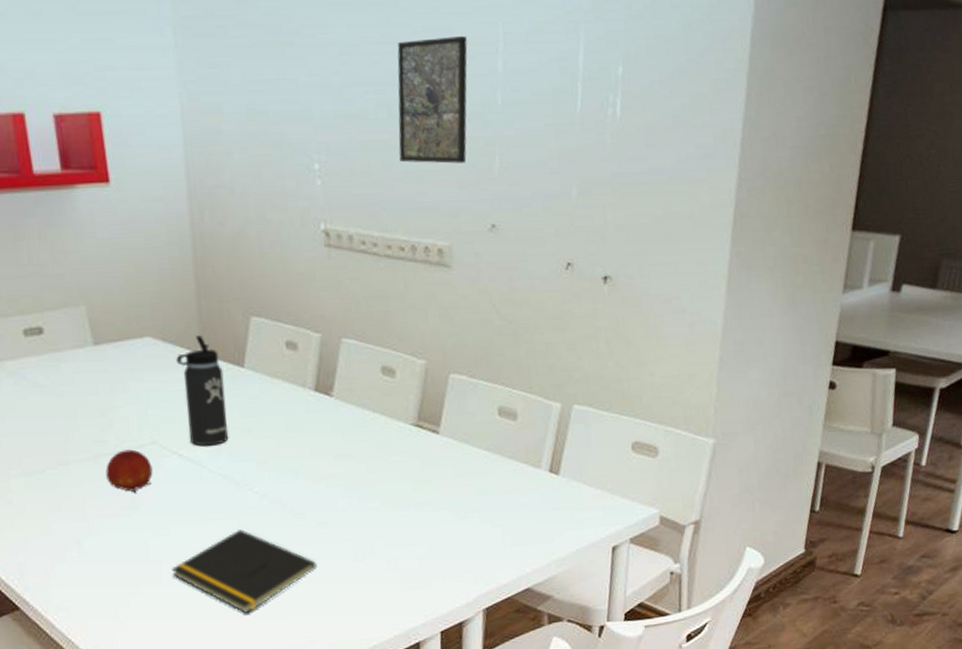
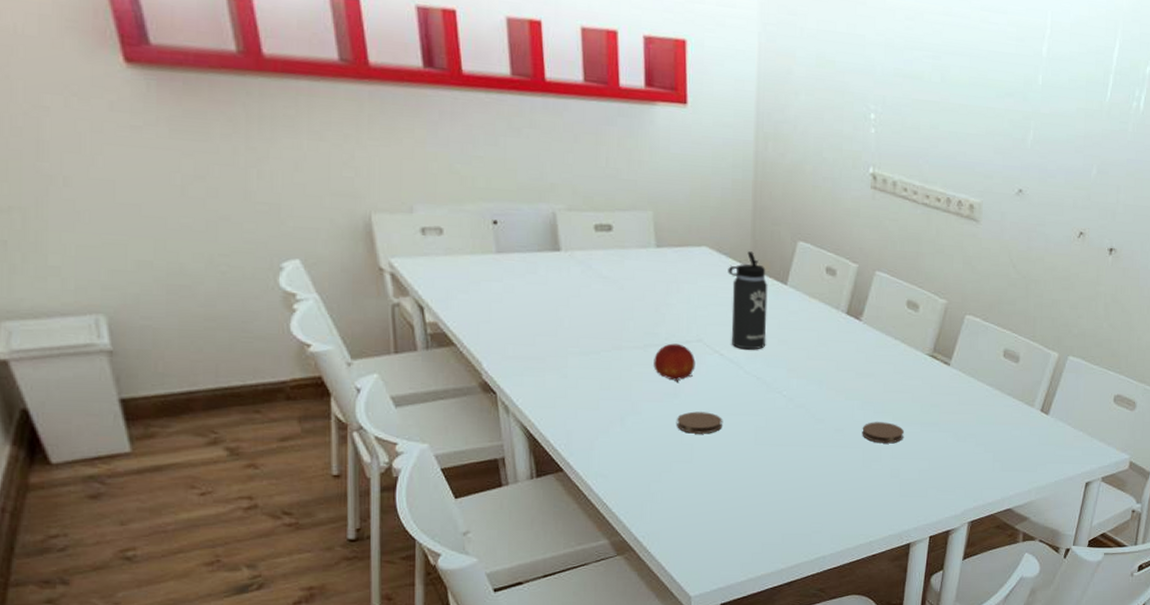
coaster: none [139,522,191,549] -> present [677,411,722,434]
notepad: present [172,529,317,613] -> none [702,426,830,499]
coaster: none [348,507,397,533] -> present [862,422,904,444]
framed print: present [397,36,468,164] -> none [946,16,1019,132]

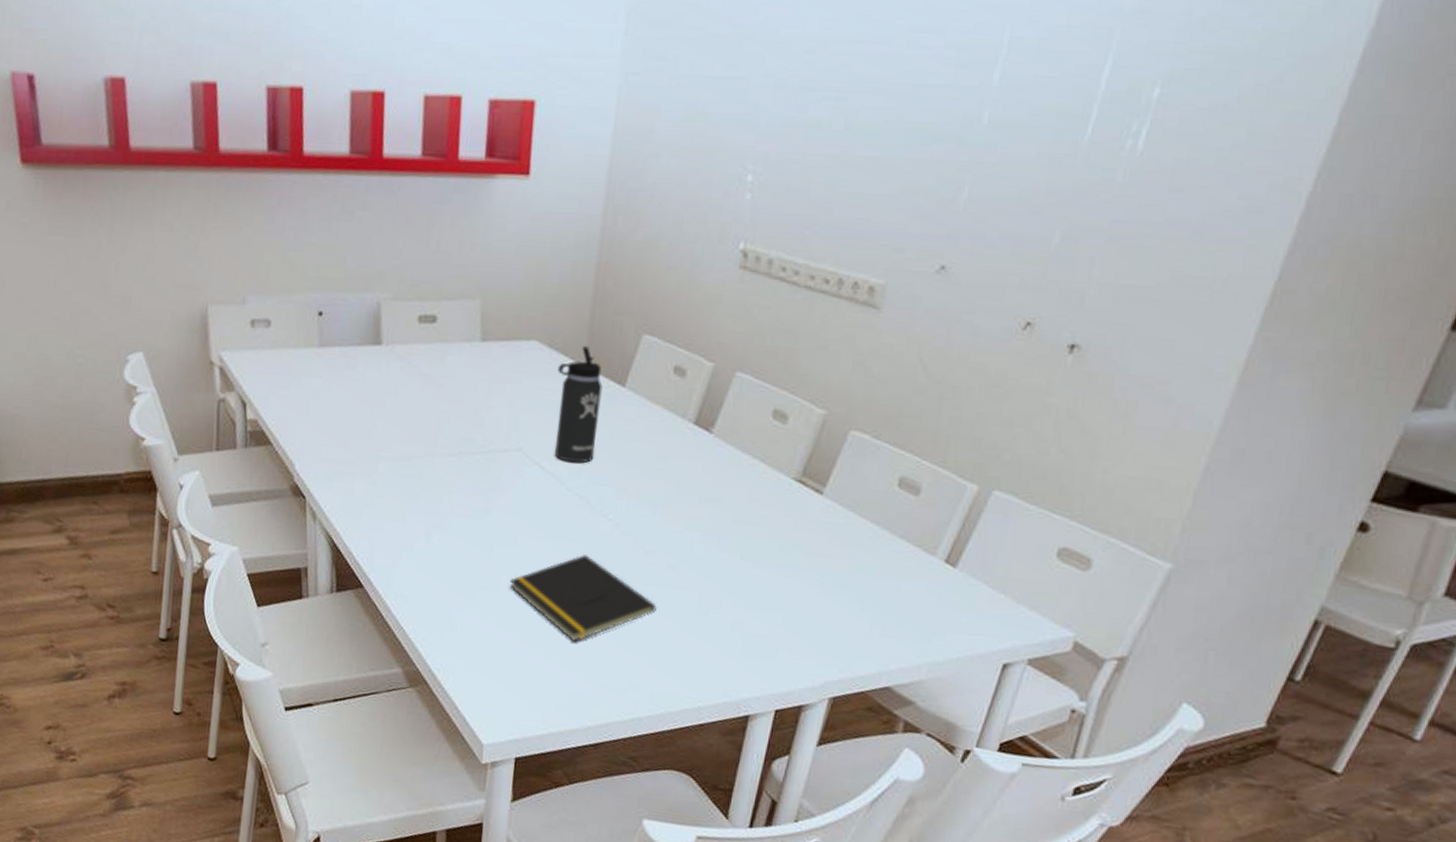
fruit: present [654,343,696,382] -> none [466,451,513,497]
coaster: present [677,411,722,434] -> none [485,531,536,559]
notepad: none [702,426,830,499] -> present [509,555,657,641]
coaster: present [862,422,904,444] -> none [700,559,754,589]

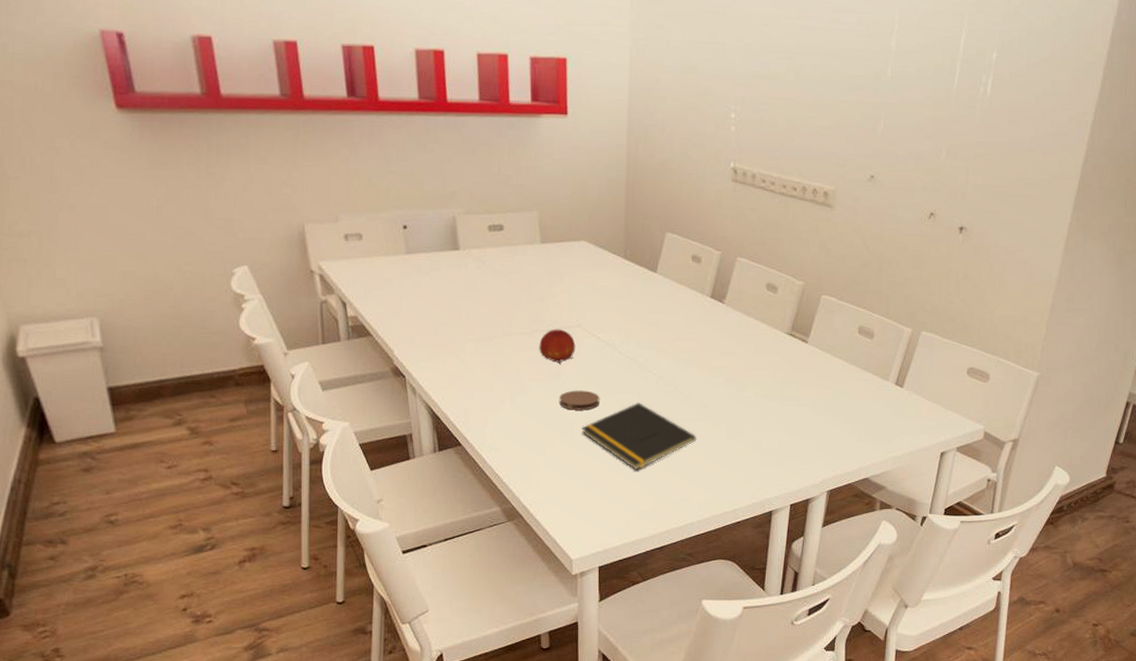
fruit: none [466,451,513,497] -> present [539,329,576,364]
coaster: none [485,531,536,559] -> present [559,390,599,411]
thermos bottle: present [555,346,603,464] -> none [604,243,640,333]

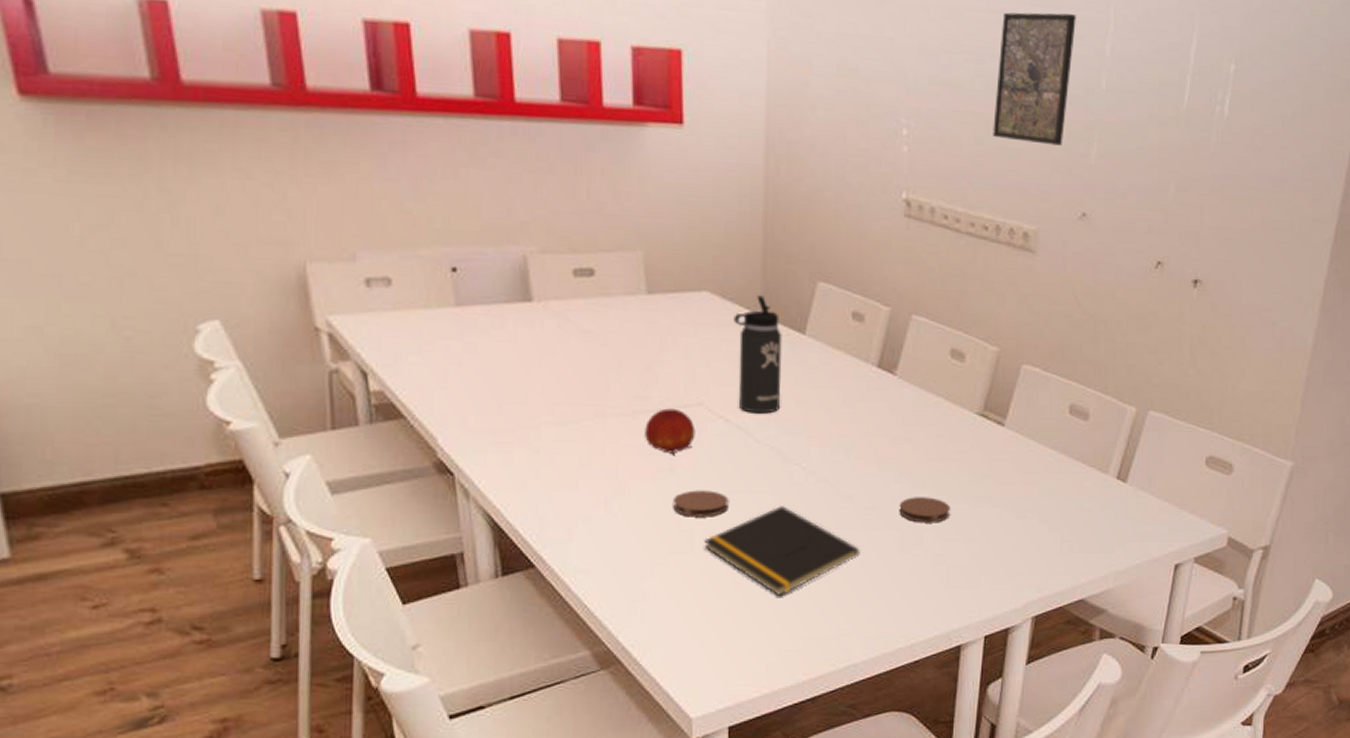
thermos bottle: none [604,243,640,333] -> present [733,295,782,414]
coaster: none [726,397,765,417] -> present [899,497,950,523]
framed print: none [801,17,868,123] -> present [993,12,1076,146]

